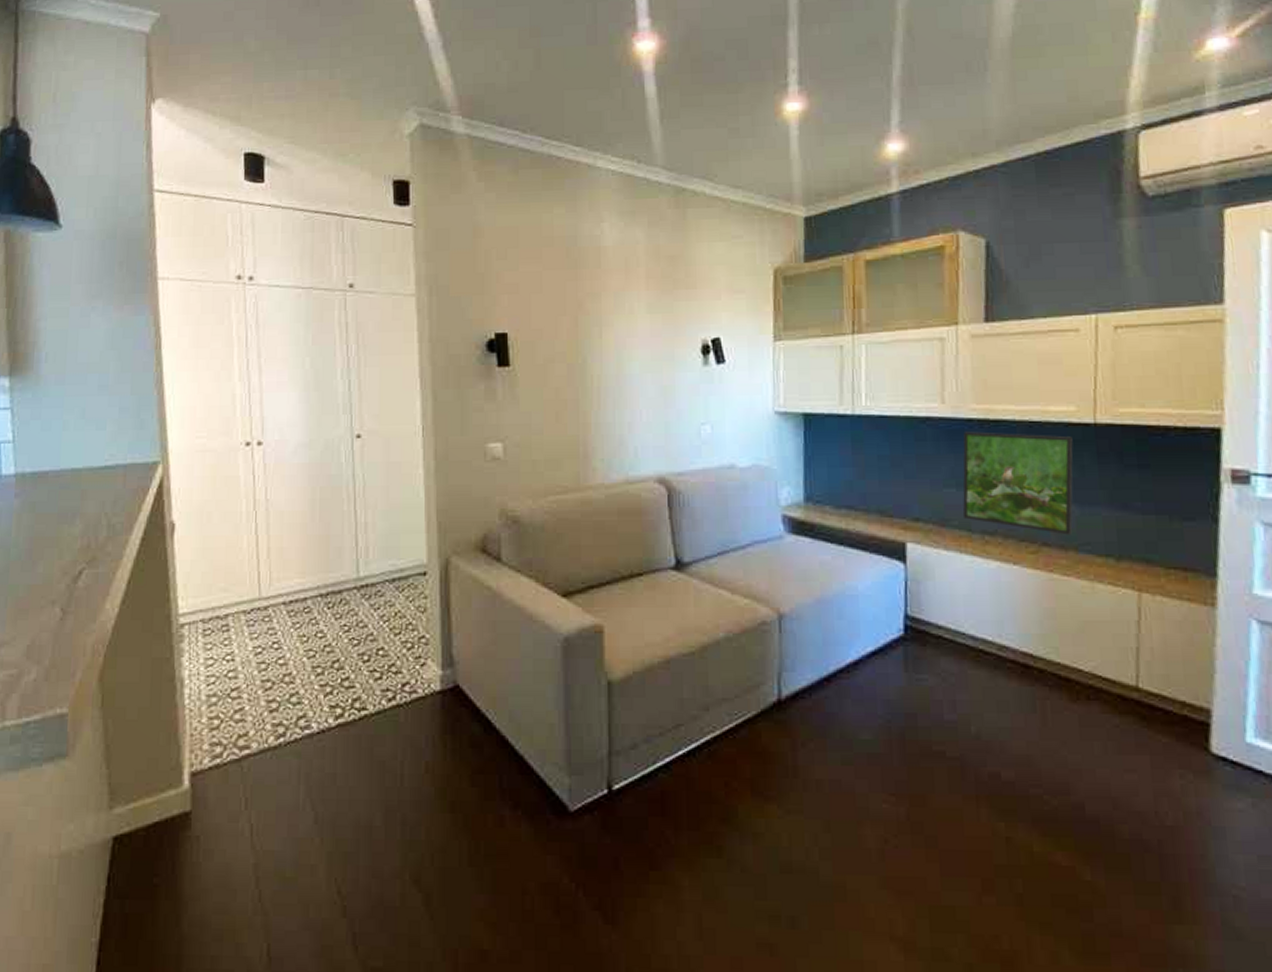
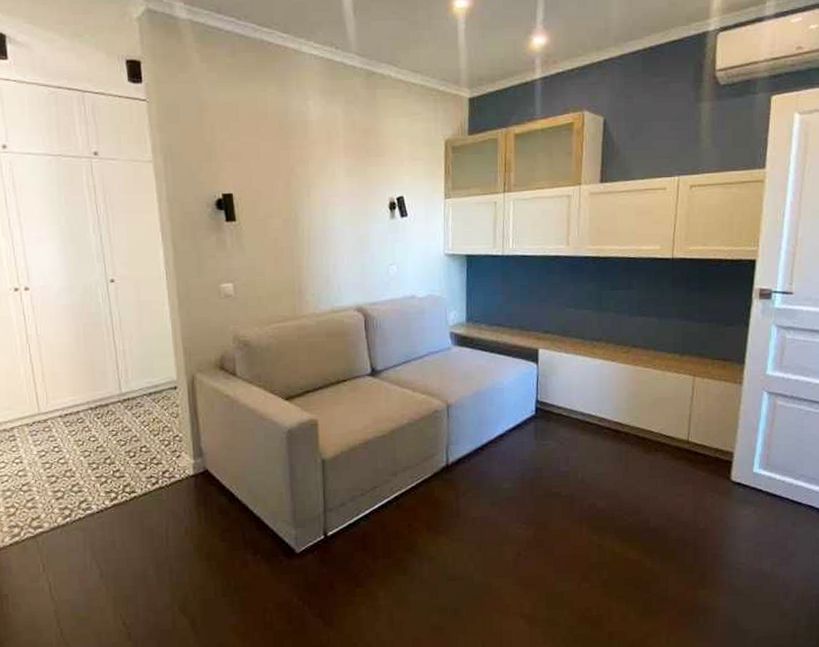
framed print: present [962,431,1073,535] -> none [578,266,657,339]

